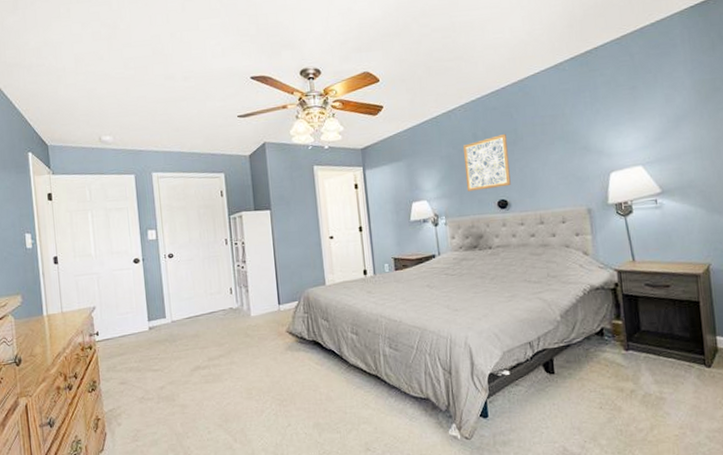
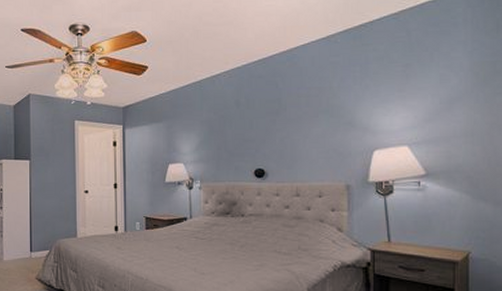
wall art: present [462,133,511,192] -> none [224,102,270,158]

